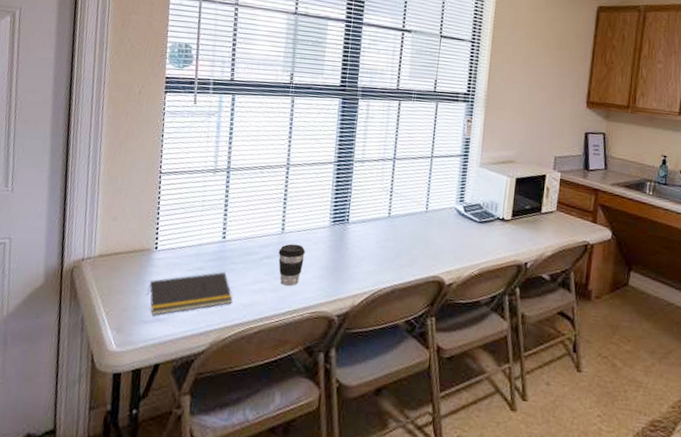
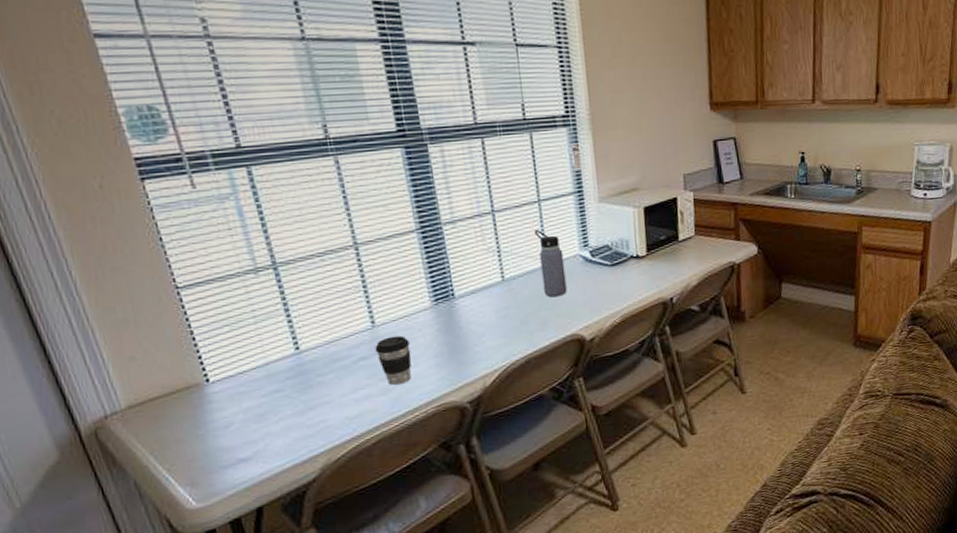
notepad: present [147,271,233,315] -> none [213,387,334,457]
water bottle: none [419,179,442,240] -> present [534,229,567,297]

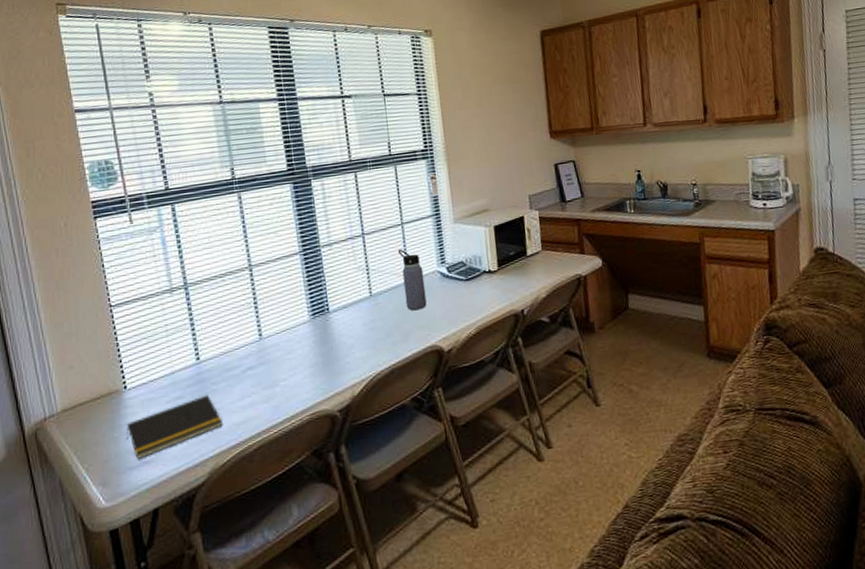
notepad: none [213,387,334,457] -> present [126,394,223,459]
coffee cup: present [375,335,412,385] -> none [261,347,291,393]

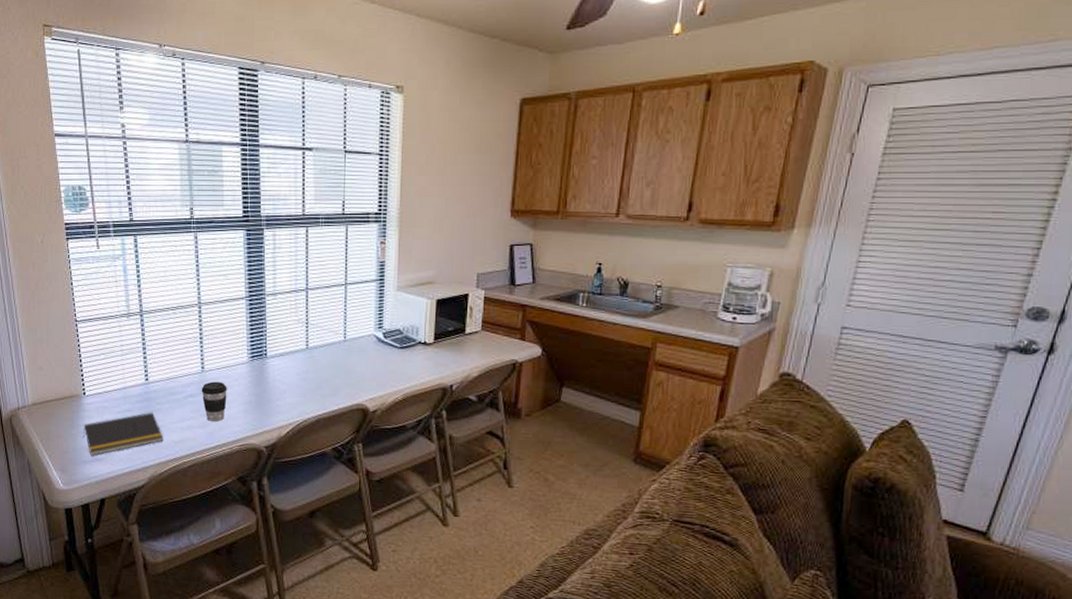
coffee cup: none [261,347,291,393] -> present [201,381,227,422]
water bottle: present [397,249,427,311] -> none [338,308,360,369]

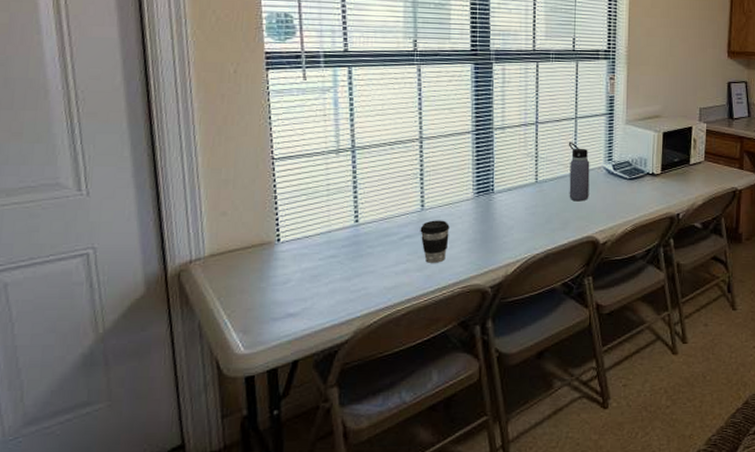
notepad: present [83,412,163,456] -> none [274,257,374,311]
water bottle: none [338,308,360,369] -> present [568,141,590,202]

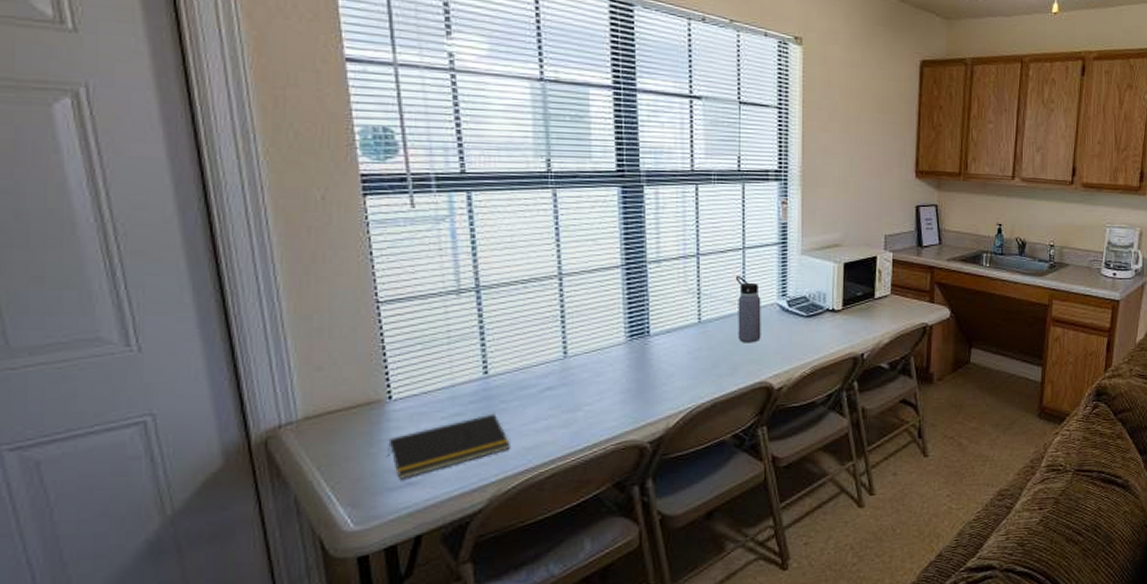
notepad: none [274,257,374,311] -> present [388,413,510,479]
coffee cup: present [420,220,450,263] -> none [563,368,599,418]

